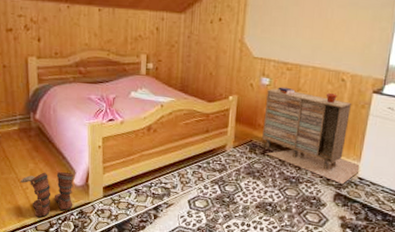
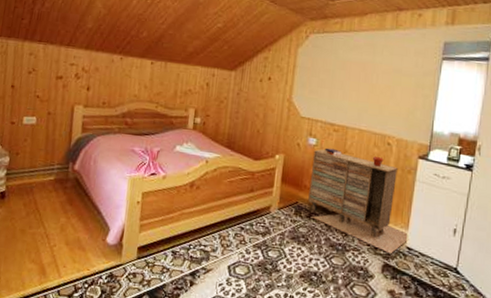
boots: present [19,172,75,218] -> none [47,228,109,280]

